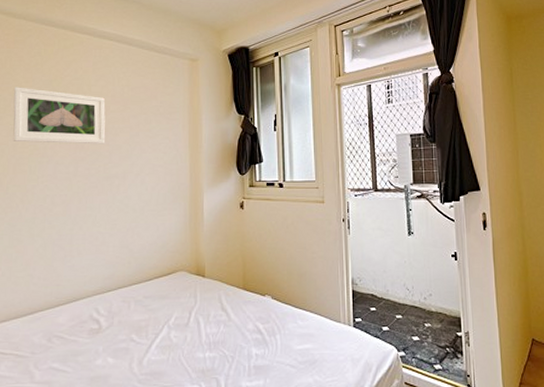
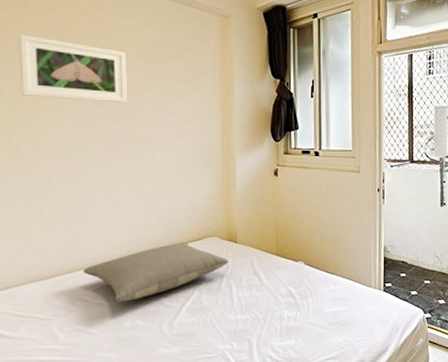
pillow: none [60,276,196,339] -> present [83,241,228,302]

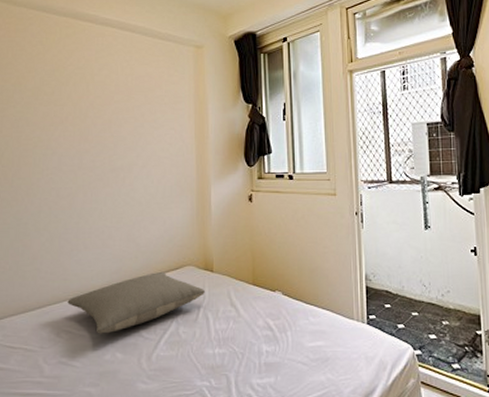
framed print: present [18,34,128,103] -> none [15,77,110,136]

